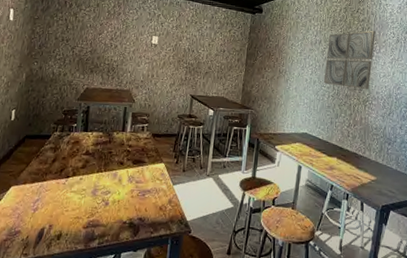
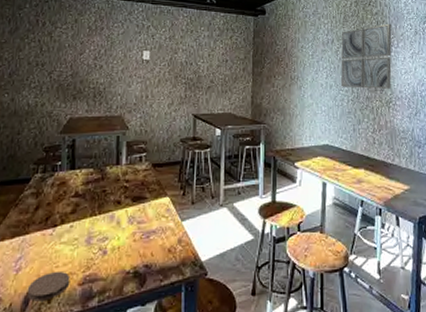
coaster: none [41,215,77,238] -> present [27,272,71,302]

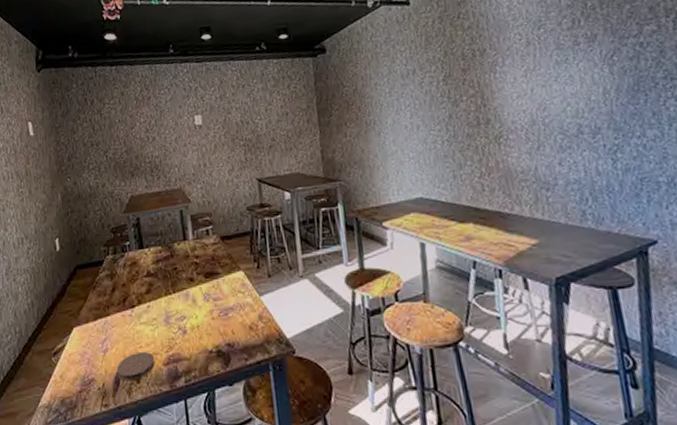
wall art: present [341,23,392,89] -> none [425,37,500,126]

